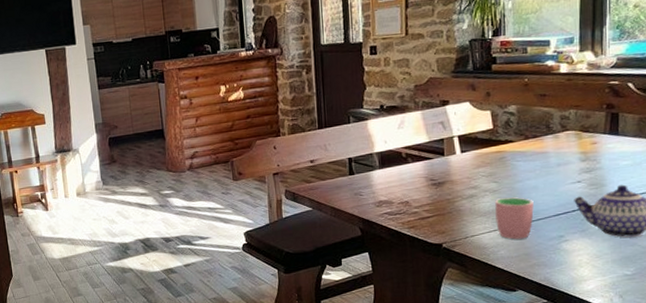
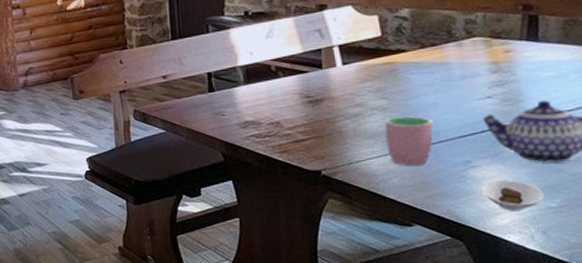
saucer: none [572,251,621,279] -> present [481,179,543,212]

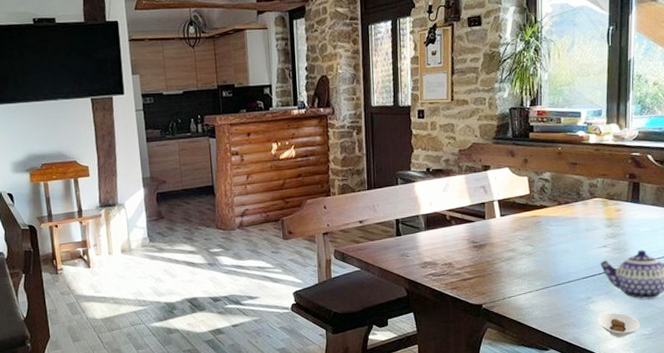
cup: present [384,116,433,166] -> none [530,260,565,301]

